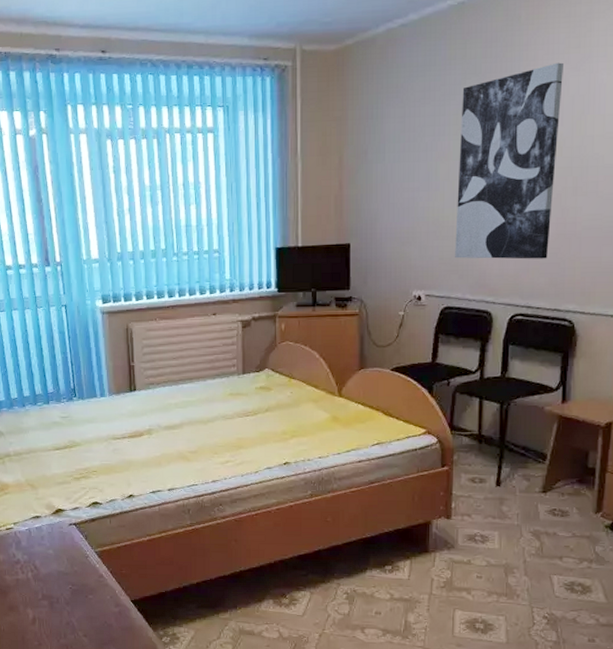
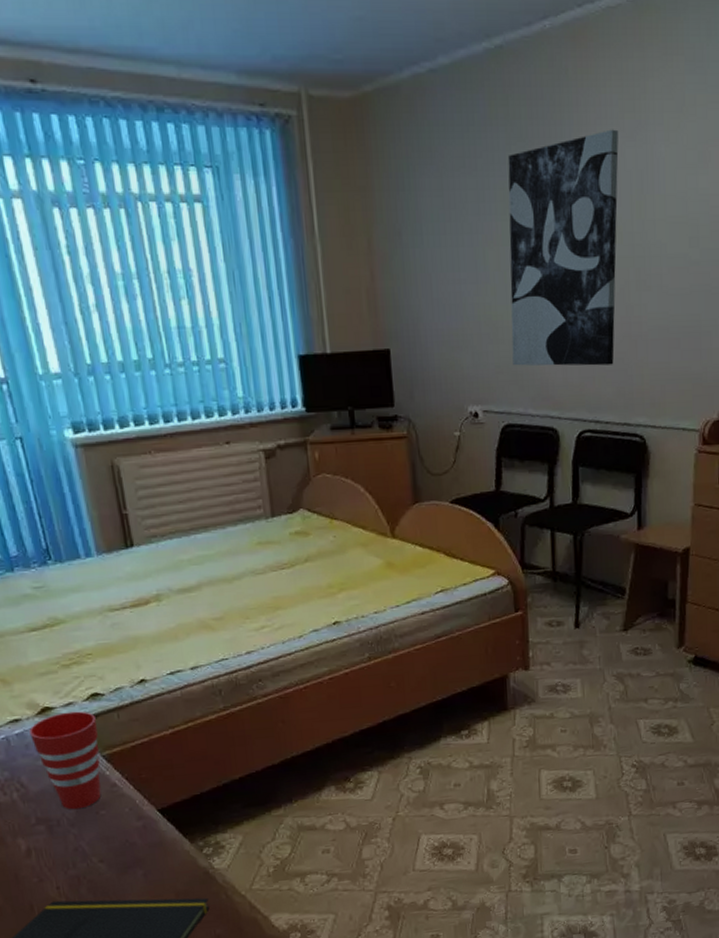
cup: none [46,514,94,592] -> present [29,711,101,810]

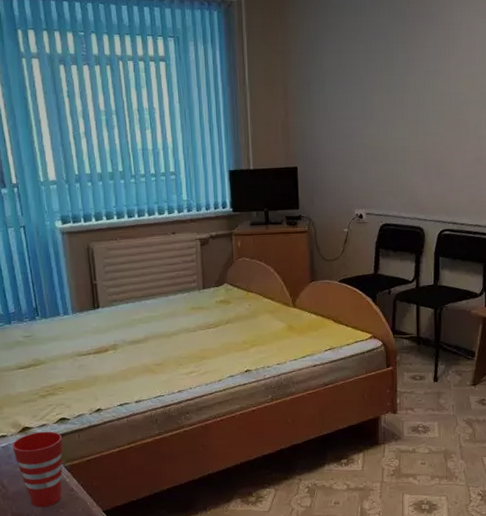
wall art: present [507,129,619,366] -> none [389,10,474,181]

